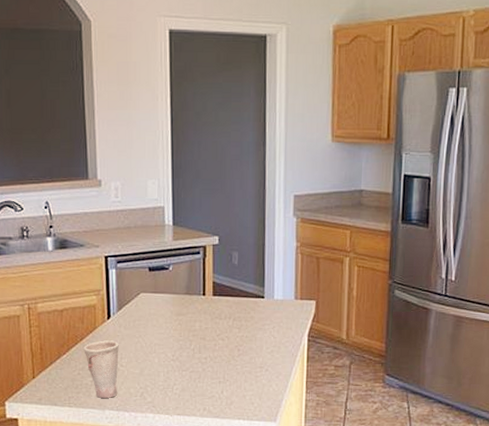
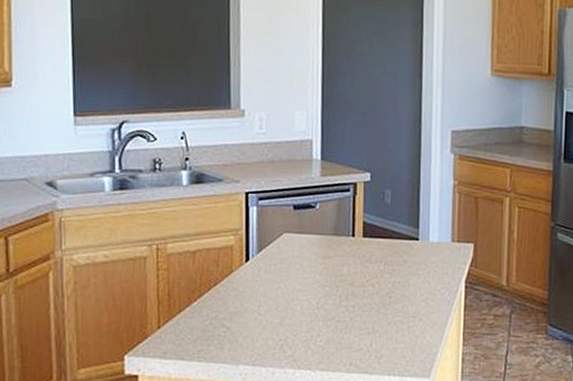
cup: present [82,340,119,398] -> none [216,286,257,351]

